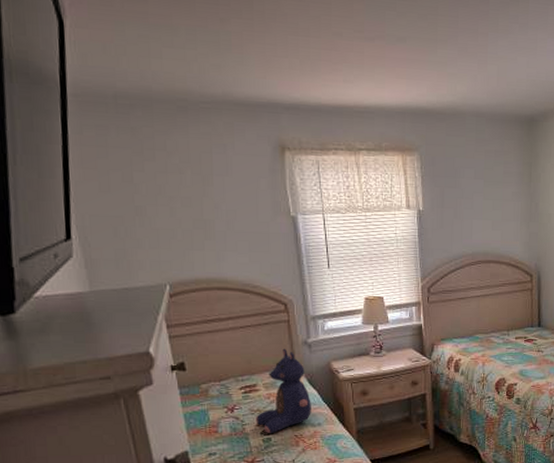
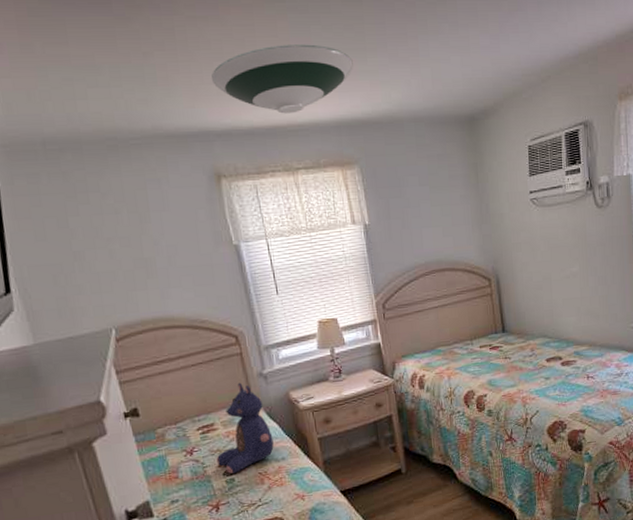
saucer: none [285,26,423,95] -> present [212,44,353,114]

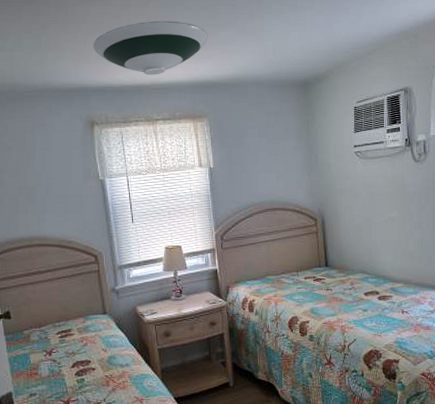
teddy bear: present [216,382,274,474] -> none [70,295,120,374]

